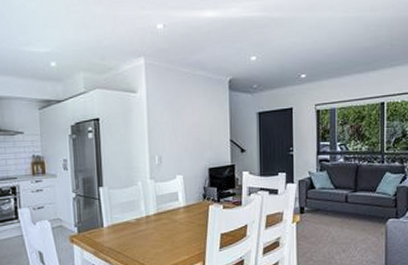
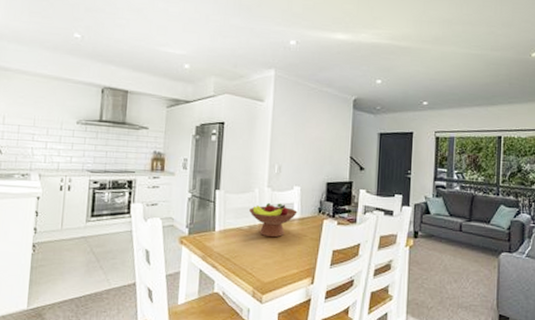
fruit bowl: none [135,193,182,228] -> present [249,202,297,238]

